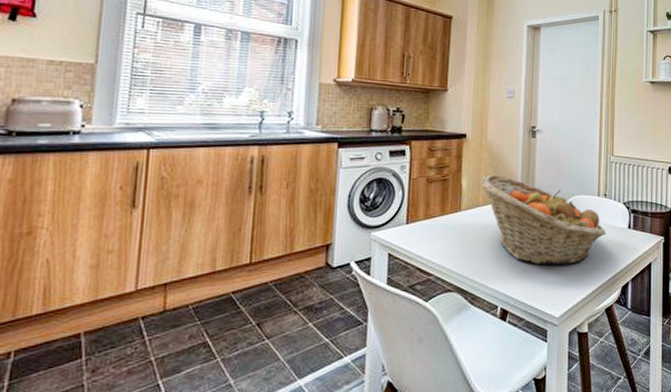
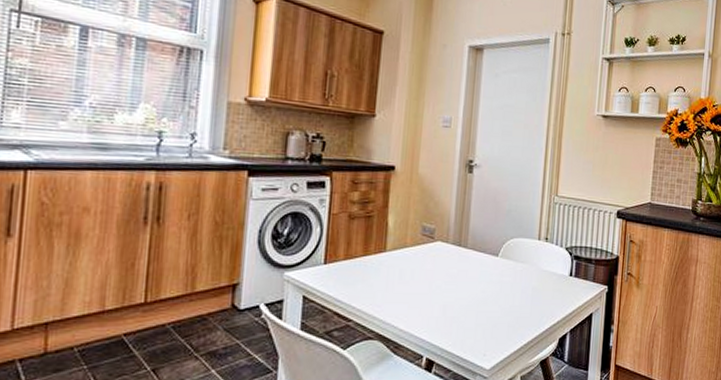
fruit basket: present [480,174,606,266] -> none [409,212,545,313]

